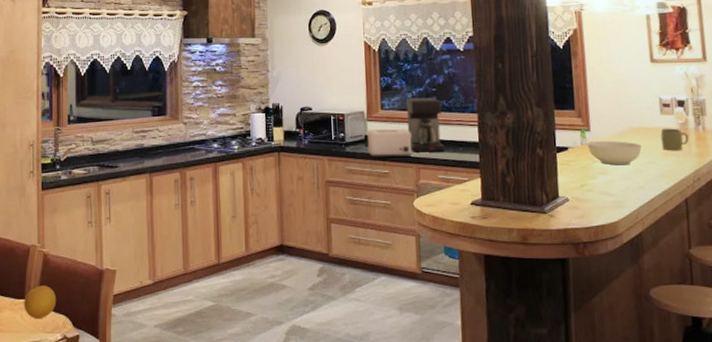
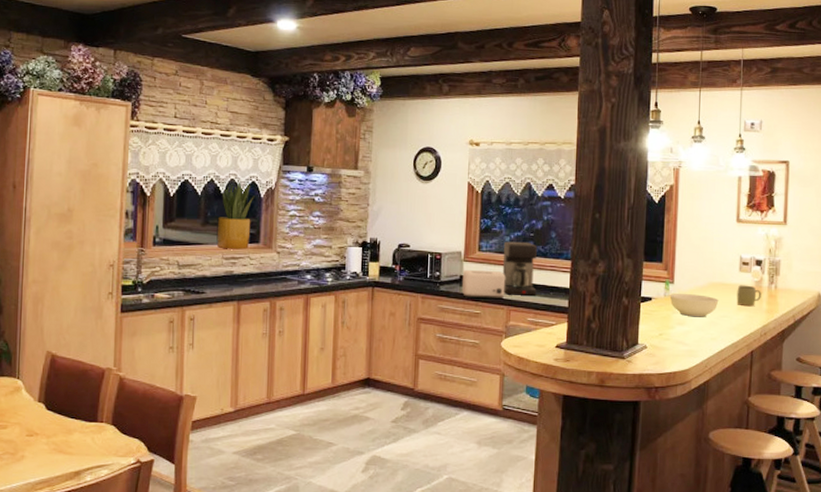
fruit: present [24,285,57,318] -> none [95,409,132,442]
planter: none [126,58,159,123] -> present [216,182,255,250]

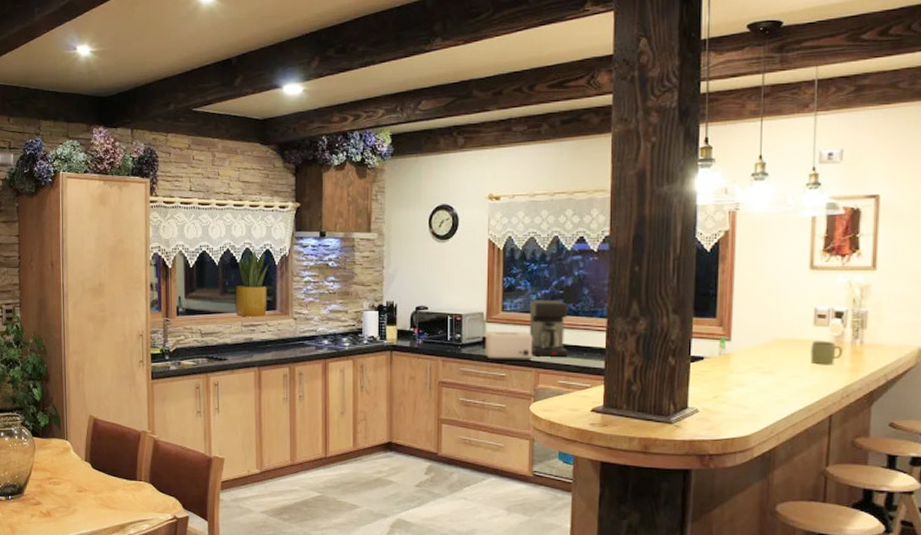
bowl: present [669,294,719,318] -> none [725,352,788,378]

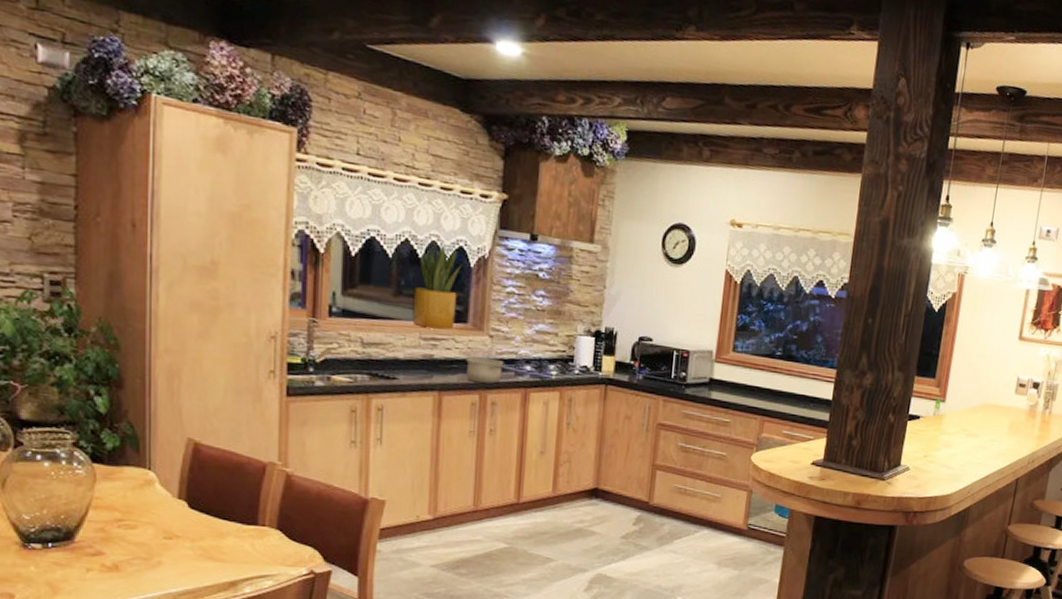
cooking pot: none [277,337,307,358] -> present [466,357,504,384]
toaster: present [485,330,534,362] -> none [710,371,763,408]
coffee maker: present [529,300,568,357] -> none [758,342,800,406]
mug: present [810,341,843,365] -> none [1008,408,1035,432]

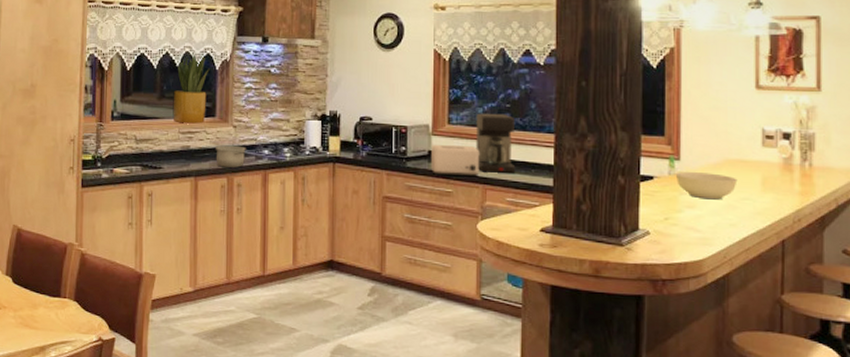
toaster: none [710,371,763,408] -> present [430,144,481,177]
coffee maker: none [758,342,800,406] -> present [476,113,516,173]
bowl: none [939,413,990,441] -> present [675,172,738,200]

